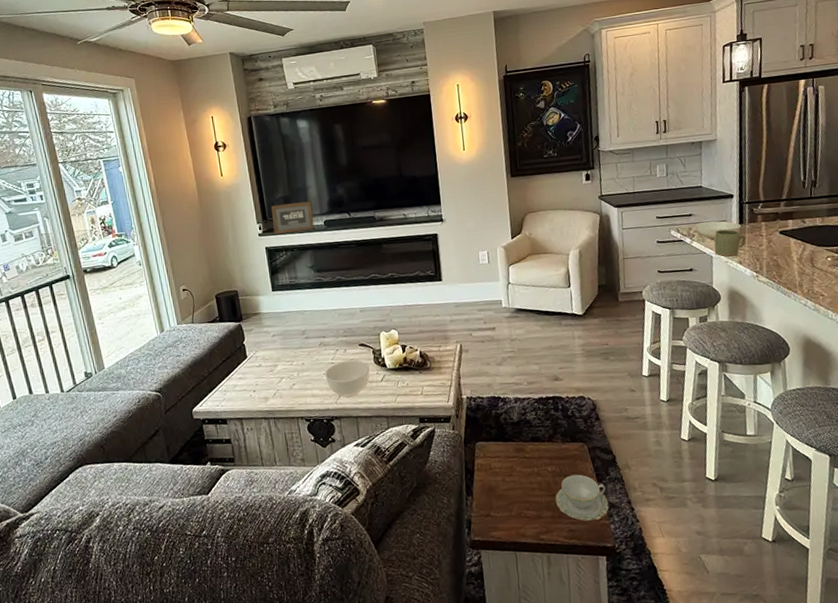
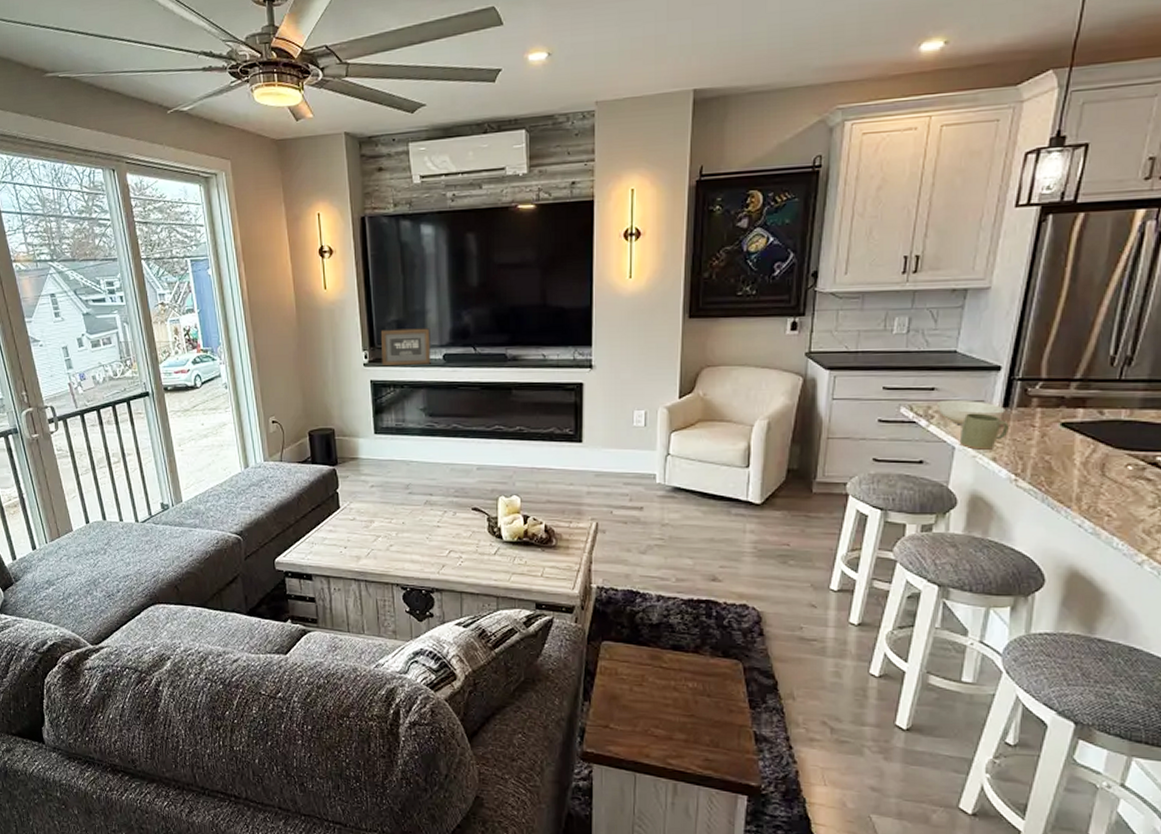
bowl: present [325,360,370,397] -> none [428,525,482,568]
teacup: present [555,474,609,521] -> none [692,696,760,753]

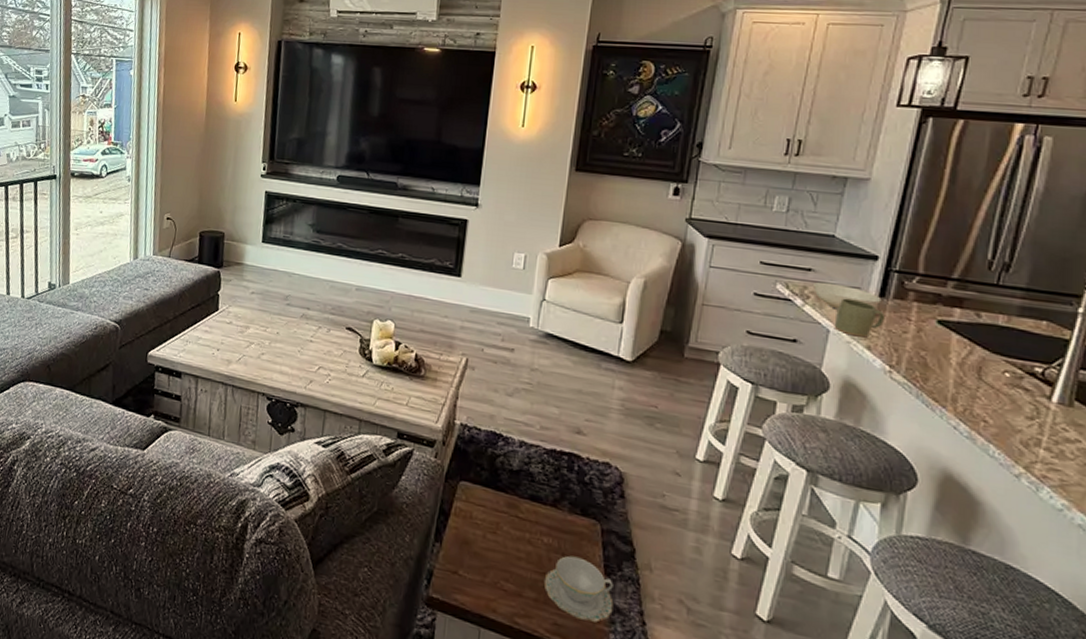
picture frame: present [380,328,431,367] -> none [278,145,328,183]
teacup: none [692,696,760,753] -> present [543,555,614,623]

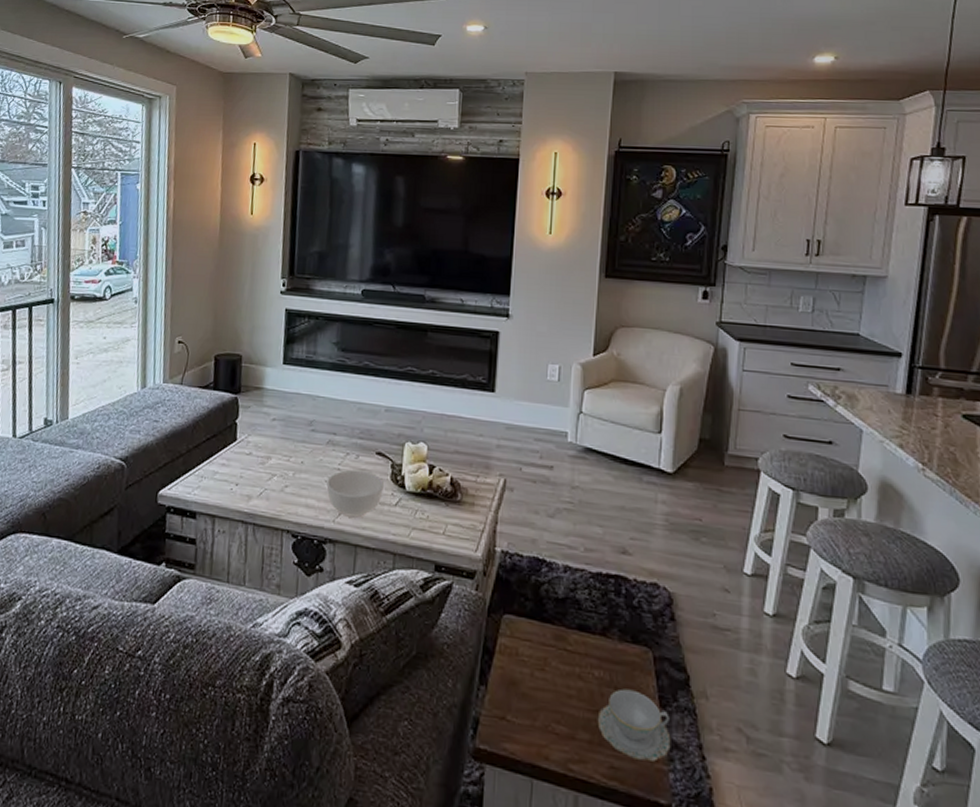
bowl: none [299,341,352,386] -> present [326,469,384,518]
bowl: present [813,281,882,310] -> none [844,381,909,409]
mug: present [834,298,885,338] -> none [866,396,913,436]

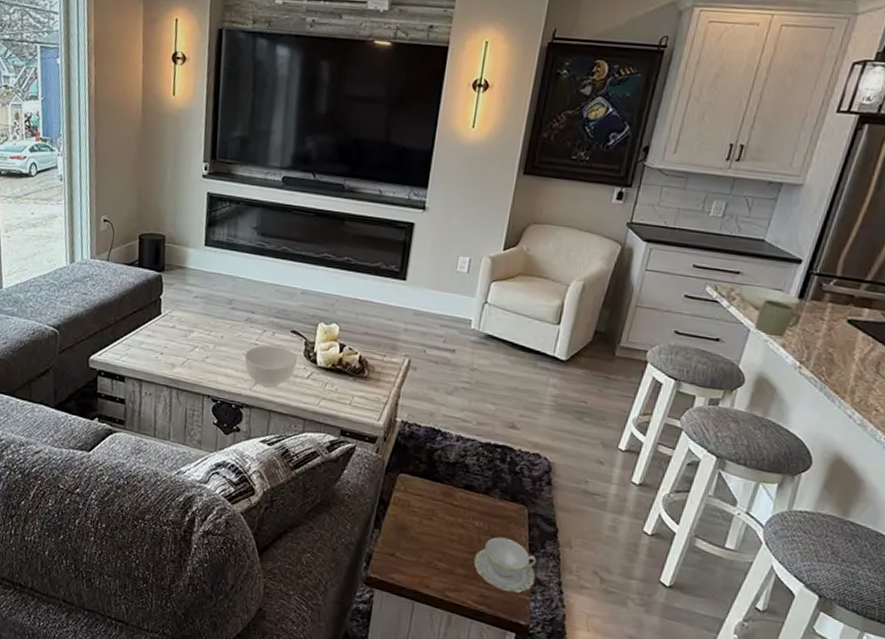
bowl: none [844,381,909,409] -> present [739,284,800,310]
mug: none [866,396,913,436] -> present [754,299,801,336]

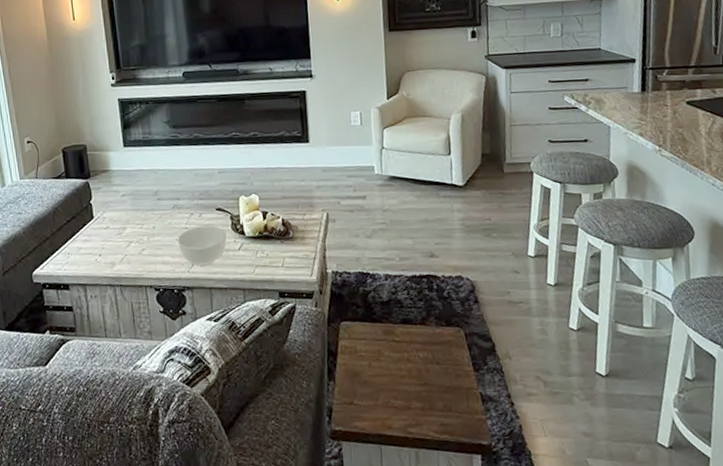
teacup: present [473,537,537,593] -> none [426,362,486,415]
bowl: present [739,284,800,310] -> none [592,87,644,109]
mug: present [754,299,801,336] -> none [612,97,649,128]

